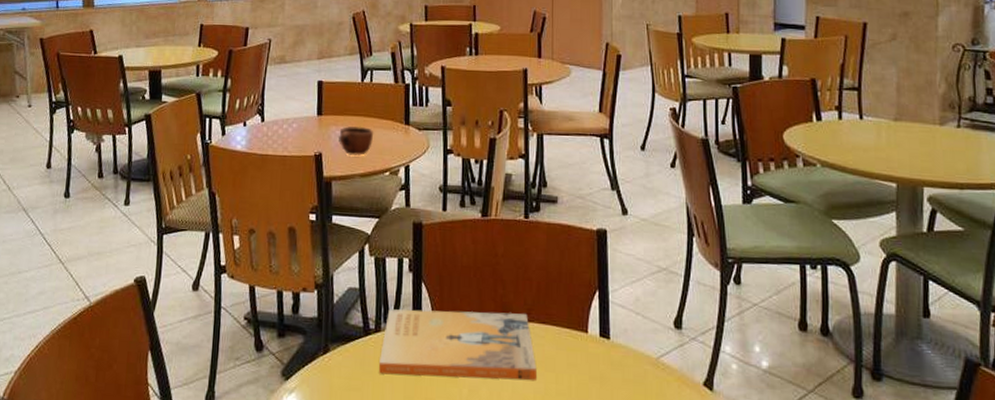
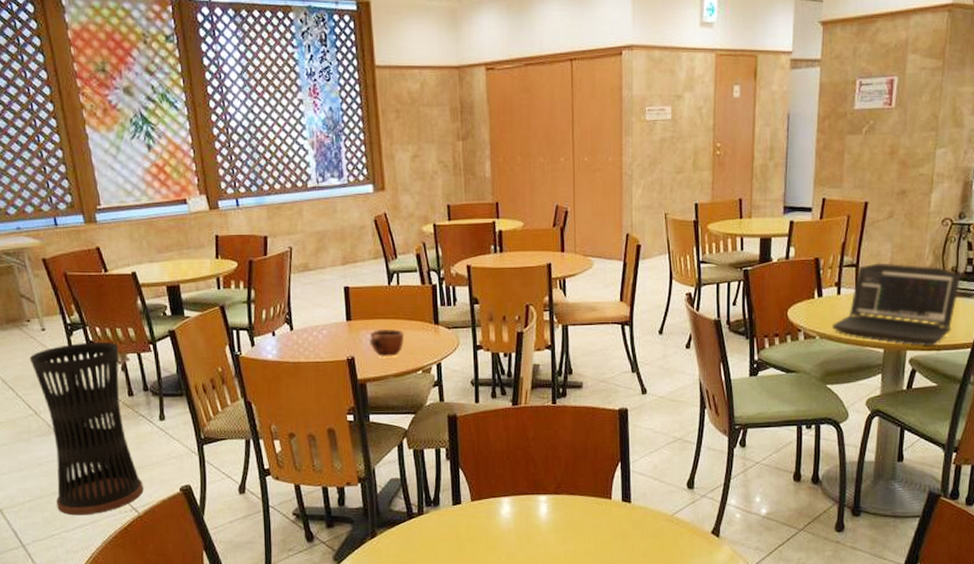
umbrella stand: none [12,121,99,300] -> present [29,341,144,516]
book: present [379,309,536,380] -> none [424,488,567,550]
laptop: none [835,87,981,182] -> present [832,263,960,345]

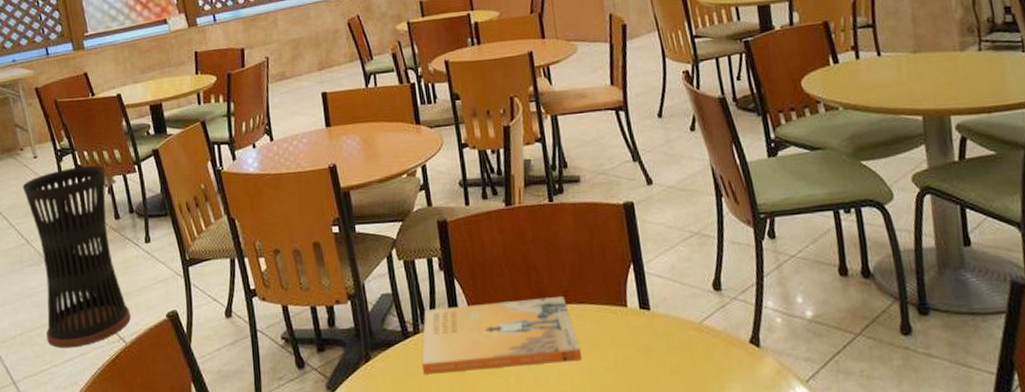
mug: present [369,328,405,357] -> none [349,132,386,163]
book: none [424,488,567,550] -> present [422,296,581,375]
laptop: present [832,263,960,345] -> none [856,19,1002,108]

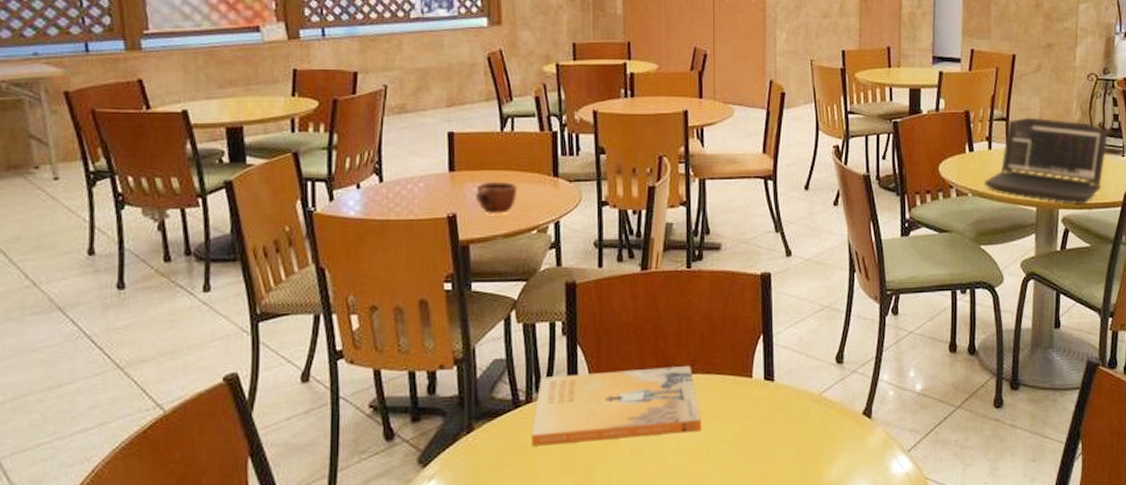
umbrella stand: present [22,165,131,348] -> none [33,194,174,417]
mug: none [349,132,386,163] -> present [474,181,518,214]
laptop: none [856,19,1002,108] -> present [985,117,1108,203]

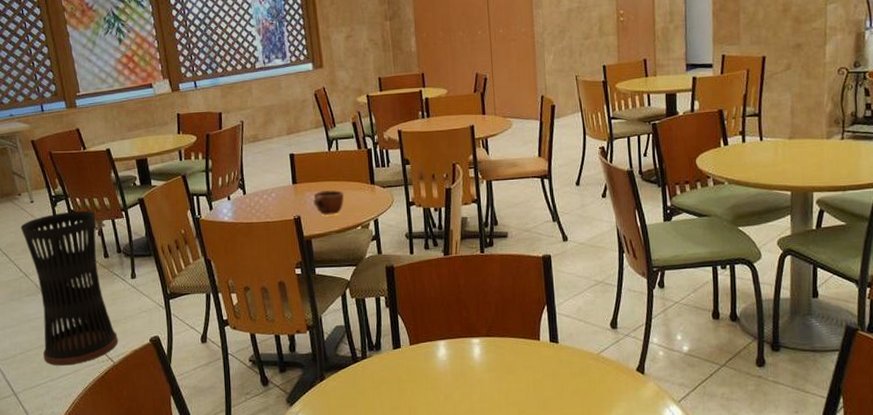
umbrella stand: none [33,194,174,417] -> present [20,210,118,366]
book: present [532,366,701,446] -> none [368,331,500,392]
laptop: present [985,117,1108,203] -> none [740,111,861,186]

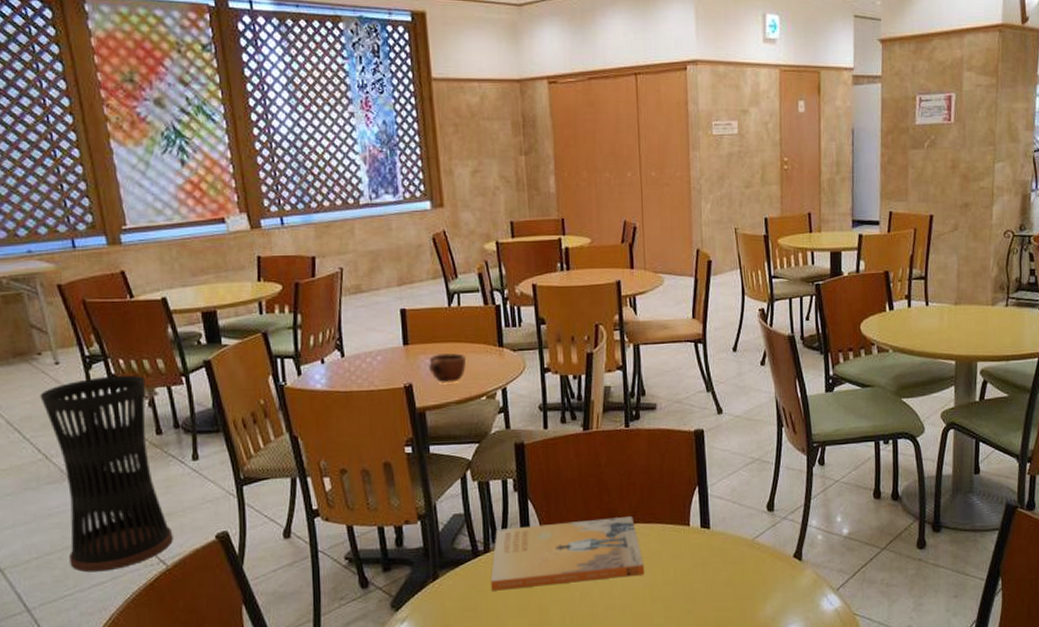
book: none [368,331,500,392] -> present [491,516,644,591]

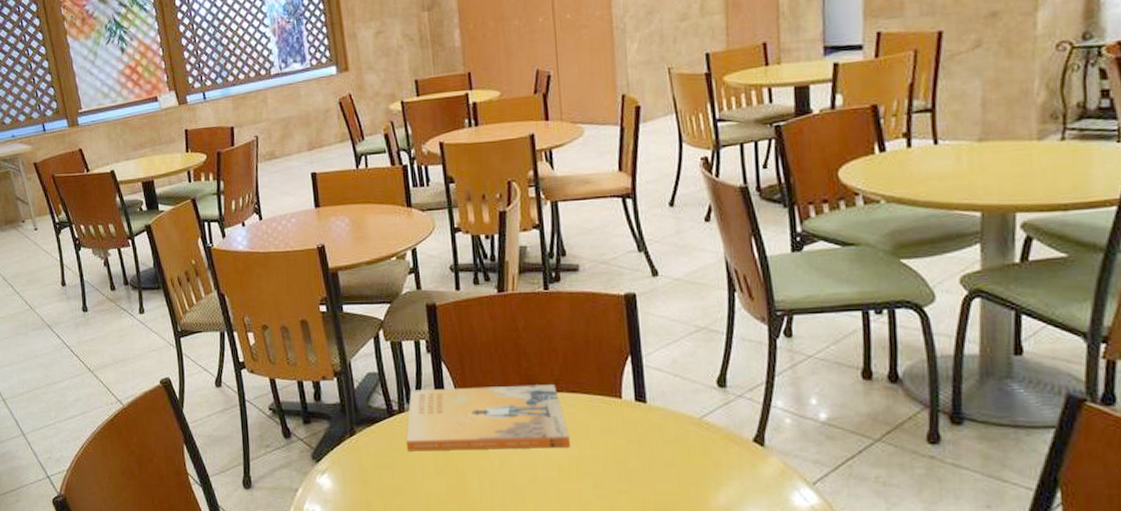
umbrella stand: present [40,375,173,572] -> none [25,238,127,406]
mug: present [428,352,467,383] -> none [338,213,376,244]

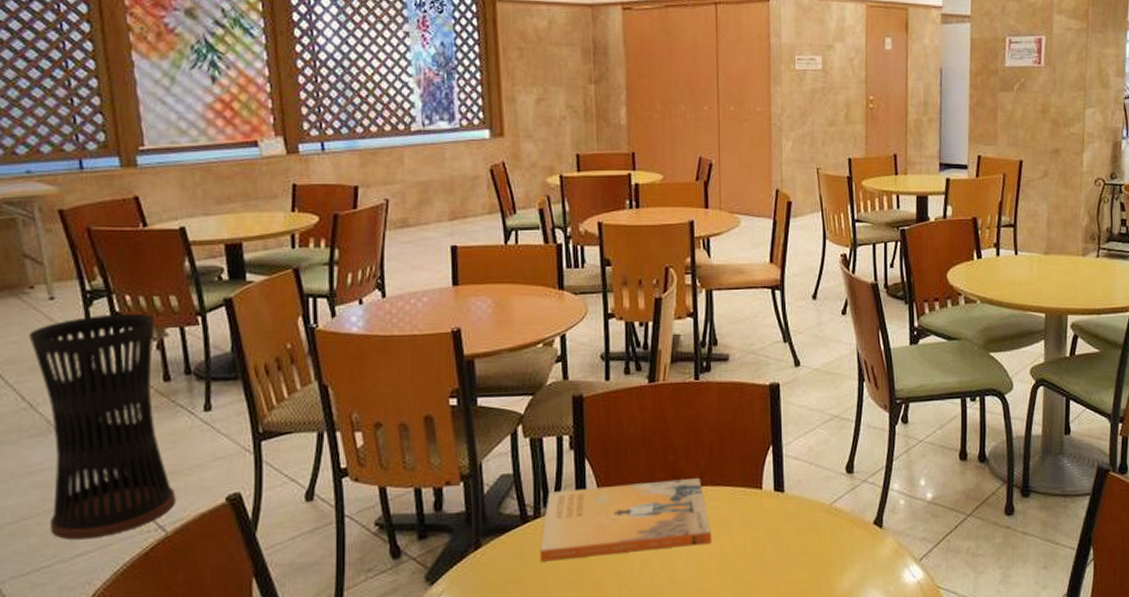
umbrella stand: none [25,238,127,406] -> present [28,313,176,540]

